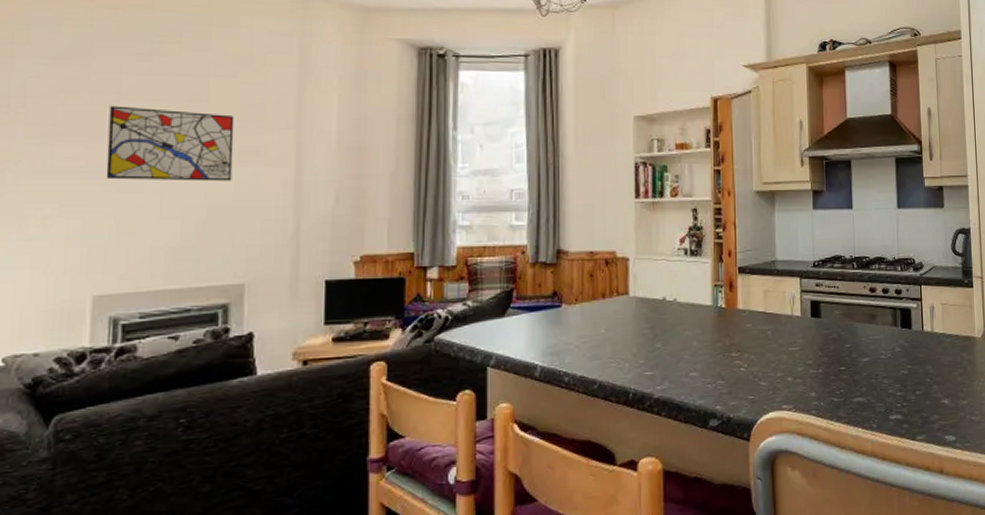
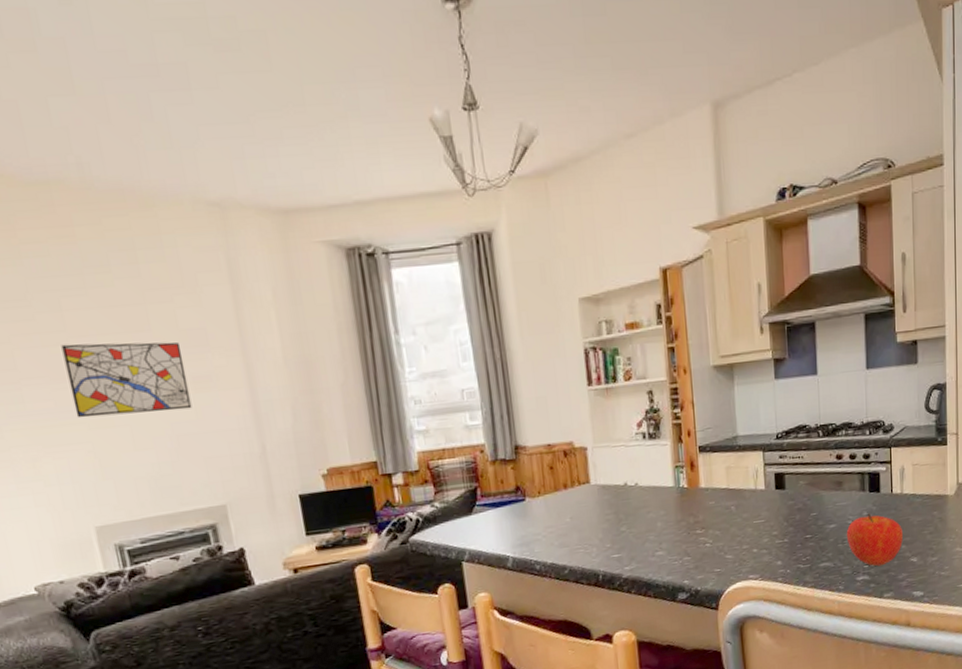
fruit: none [879,349,935,406] -> present [846,513,904,567]

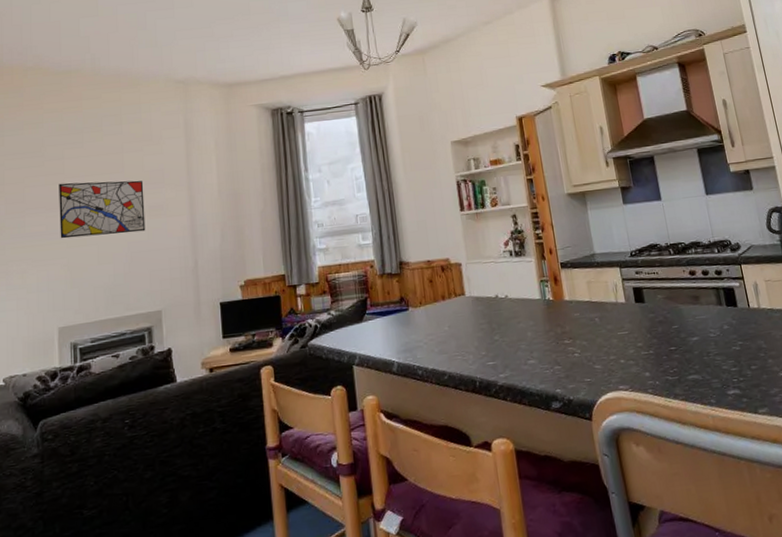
fruit: present [846,513,904,567] -> none [709,326,769,381]

